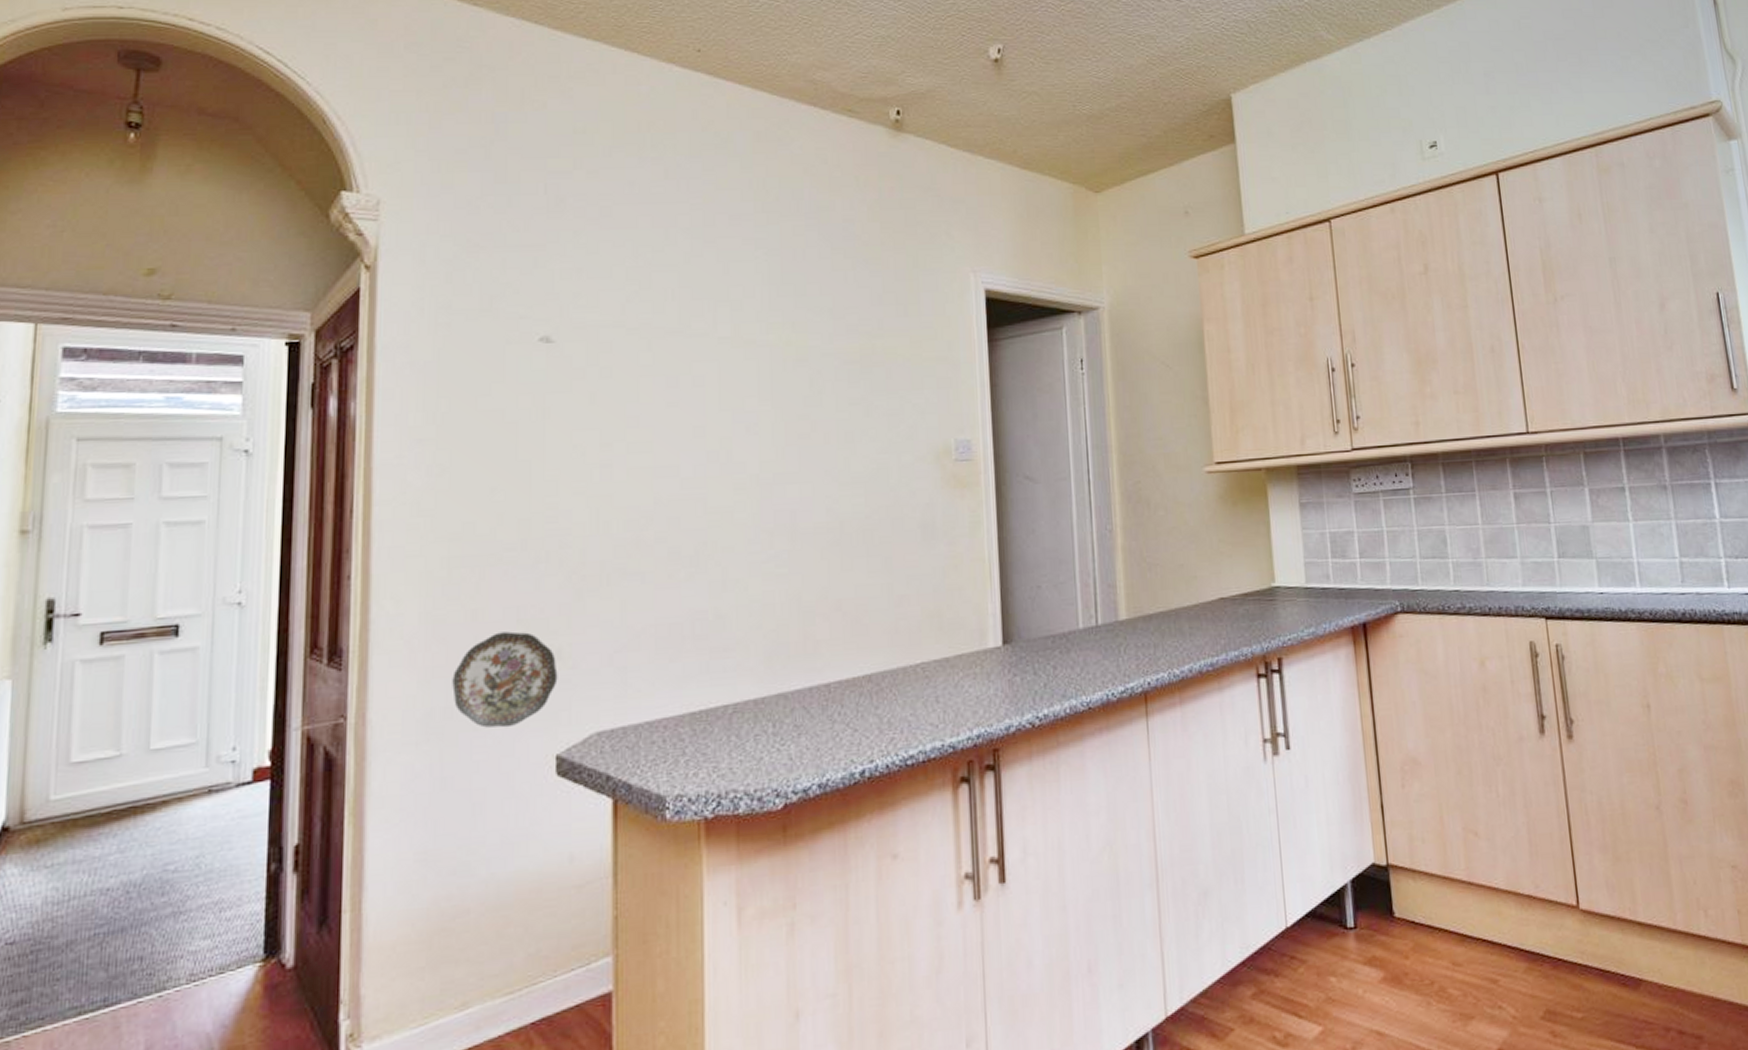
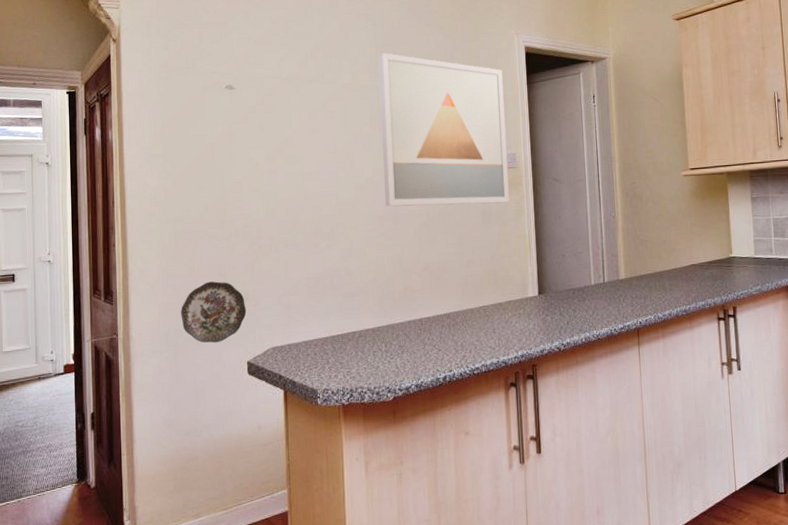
wall art: none [772,294,961,517] -> present [378,53,509,207]

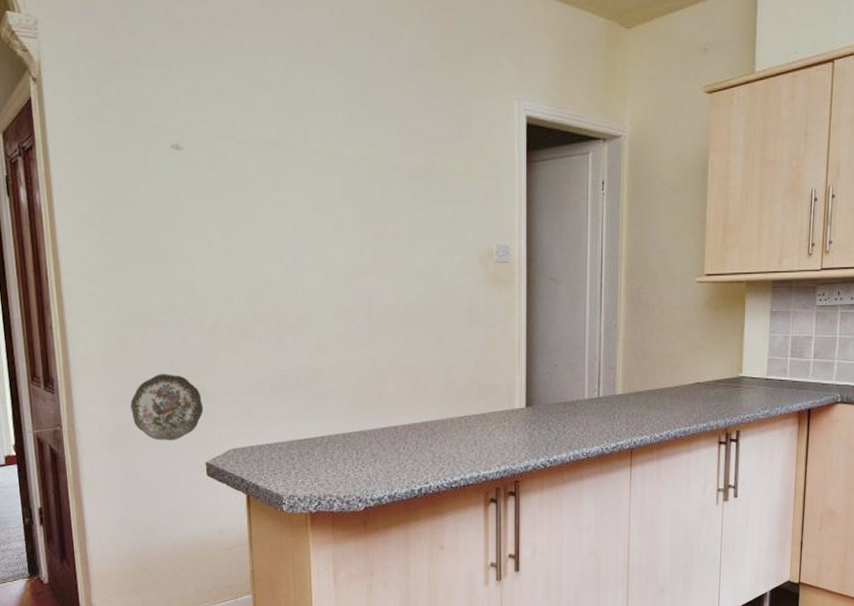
wall art: present [378,53,509,207] -> none [351,115,499,302]

